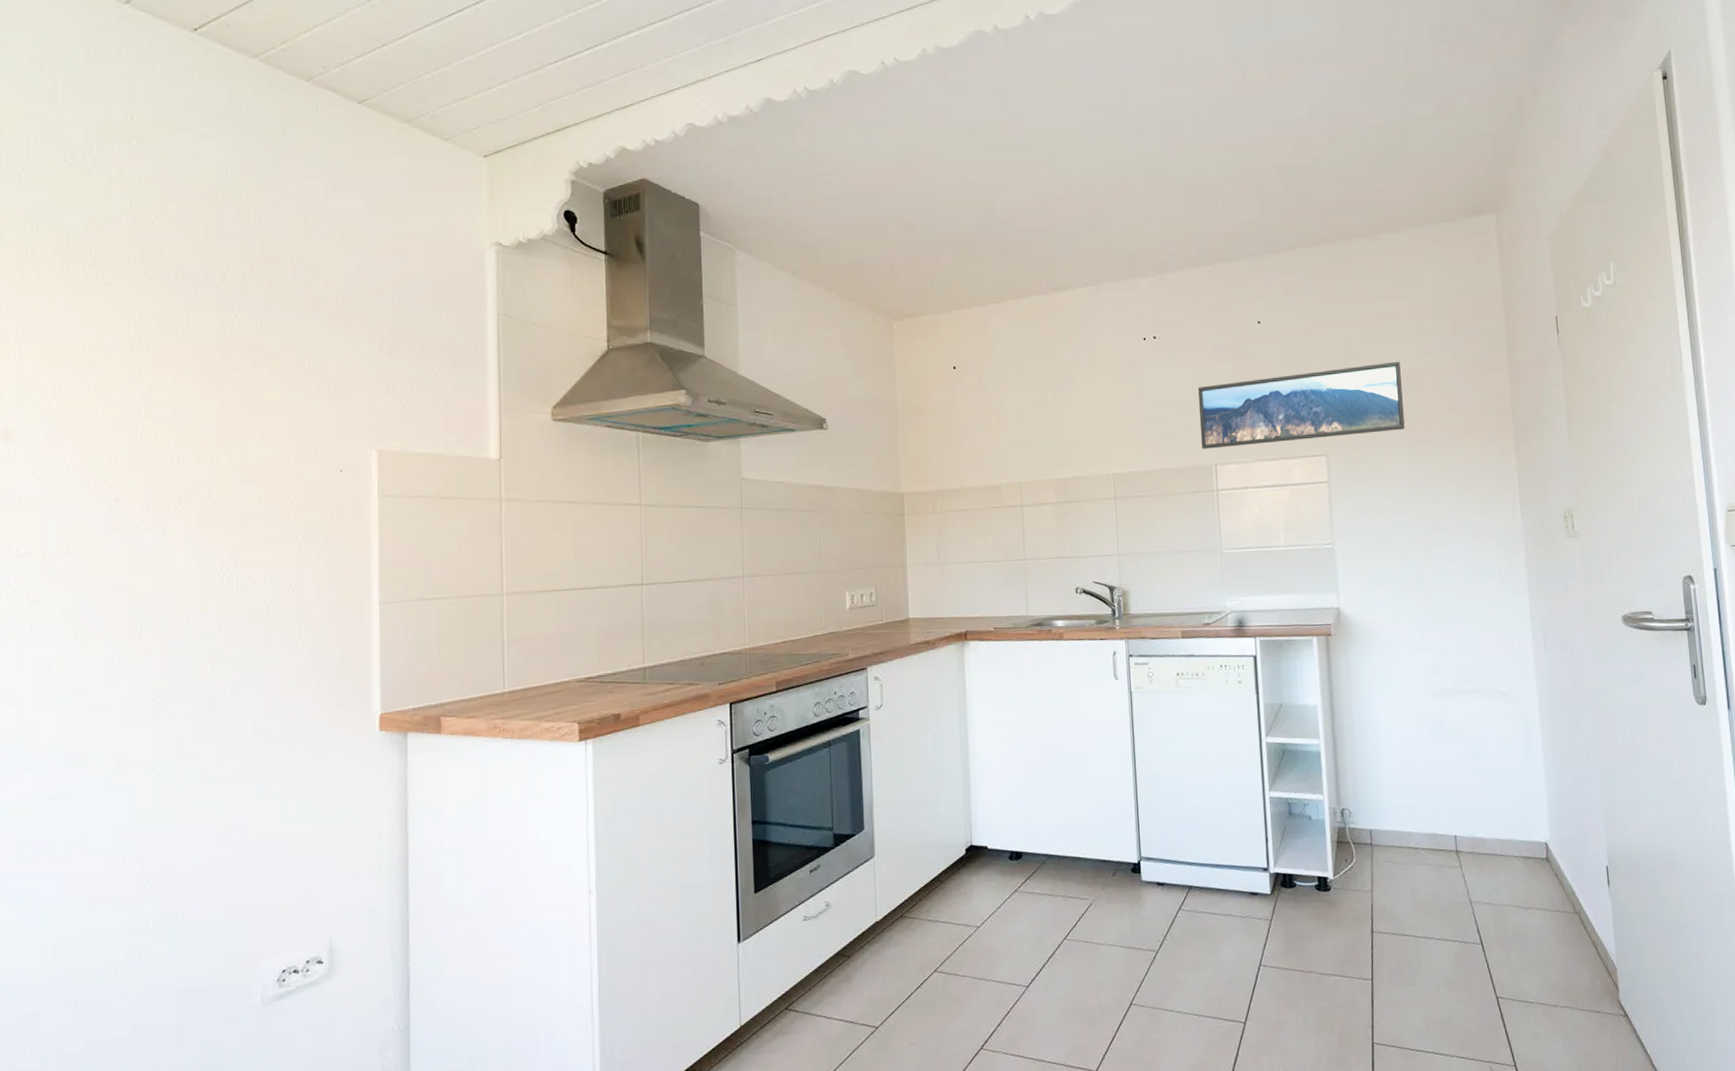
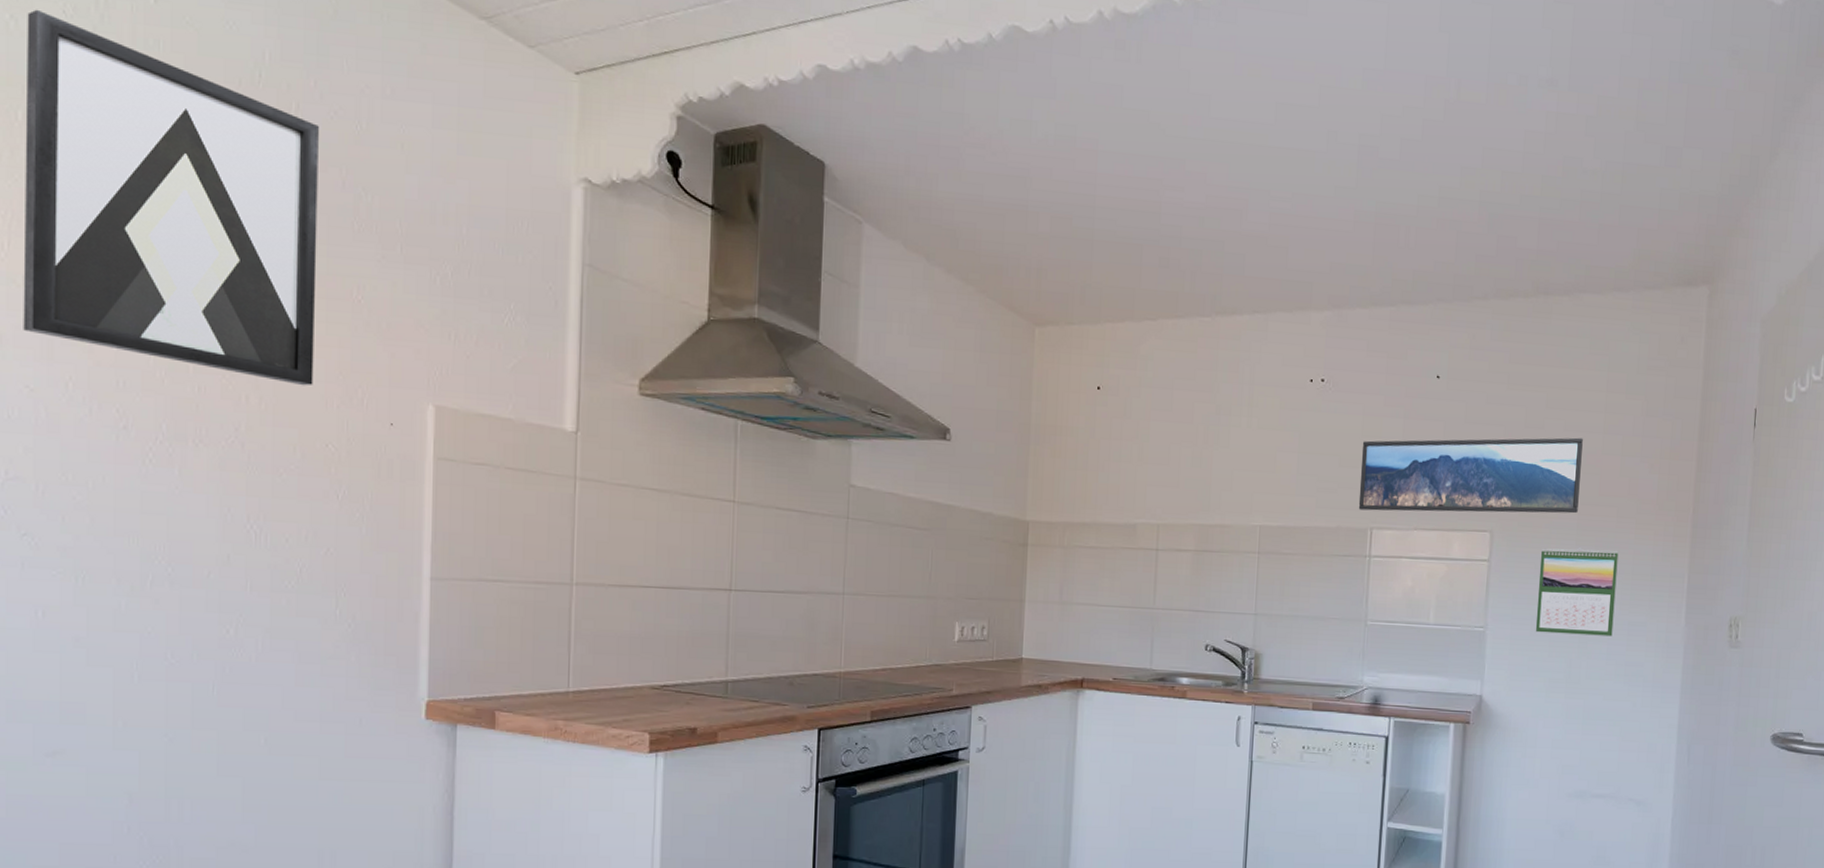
wall art: none [32,161,274,447] -> present [23,9,319,386]
calendar: none [1375,459,1455,543] -> present [1535,548,1619,637]

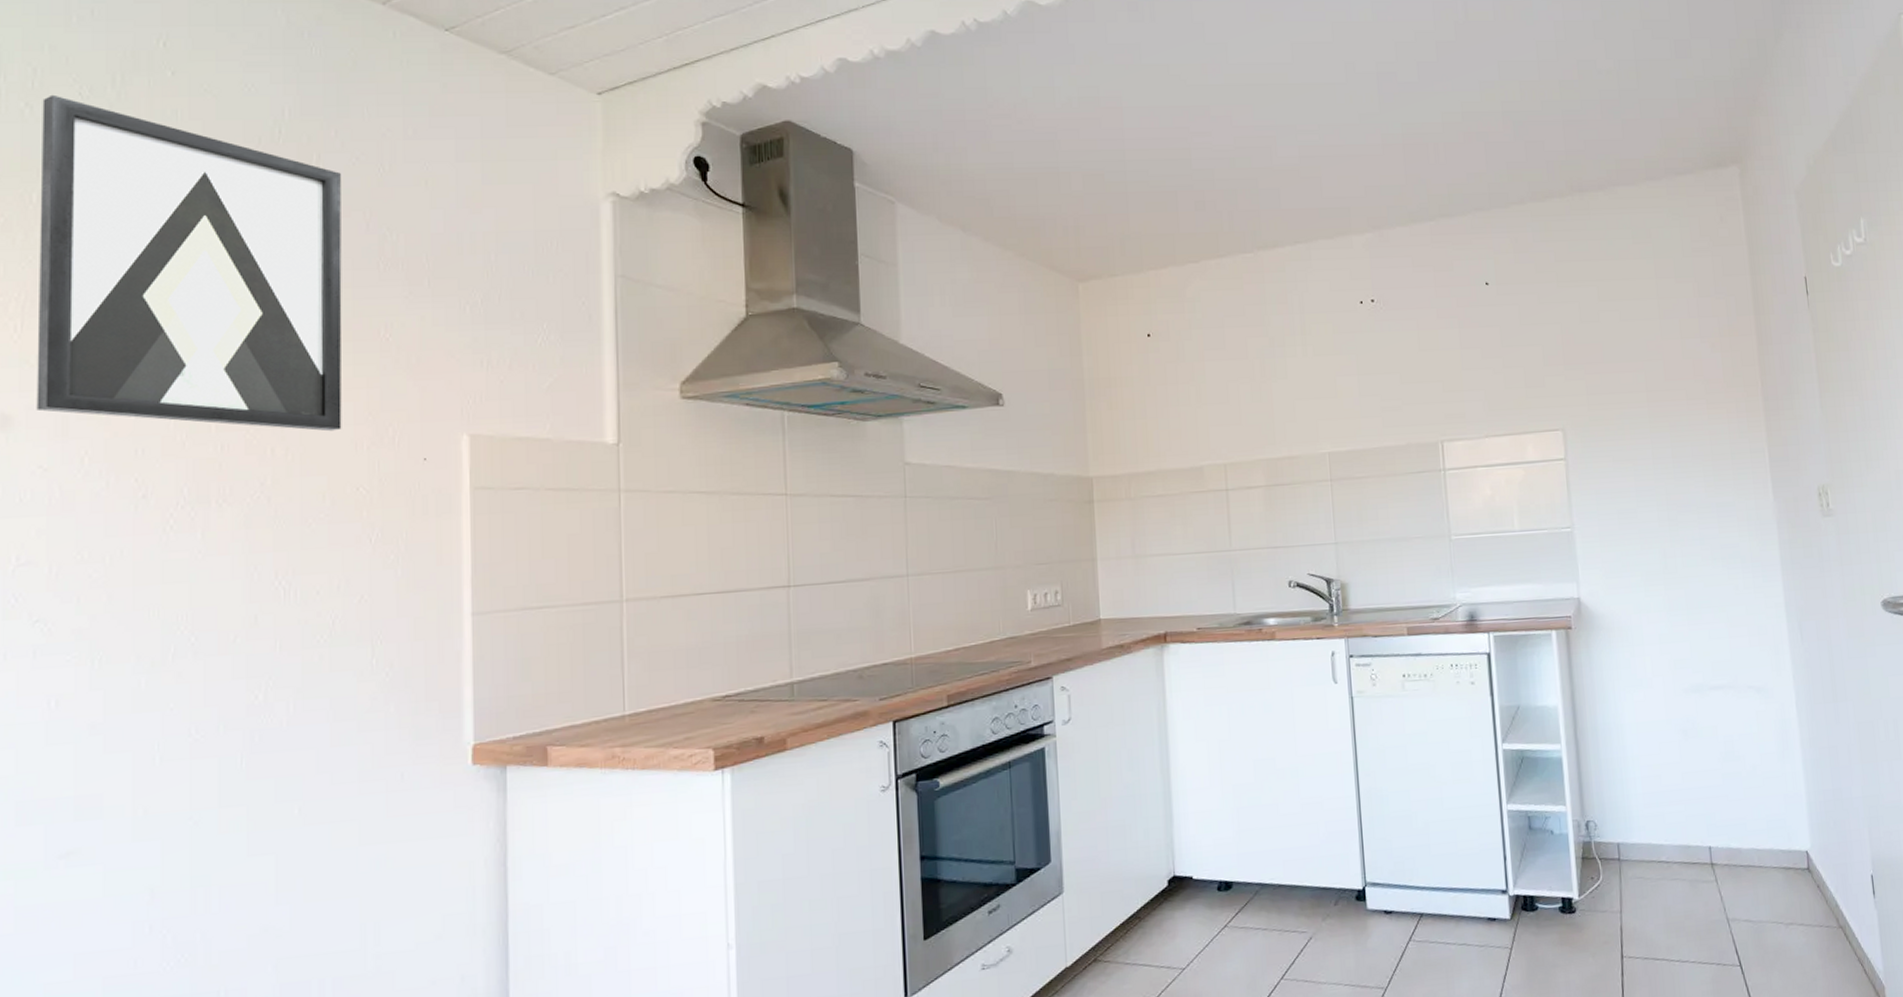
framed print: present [1358,437,1583,514] -> none [1420,326,1647,424]
calendar: present [1535,548,1619,637] -> none [1616,433,1703,526]

